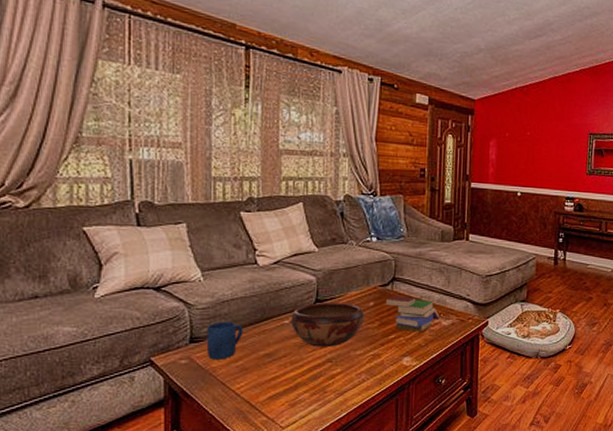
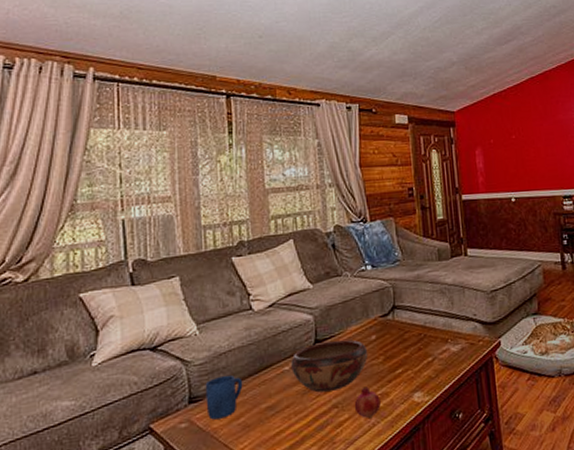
fruit: none [347,347,372,375] -> present [354,386,381,419]
book: present [386,296,440,332] -> none [388,324,448,363]

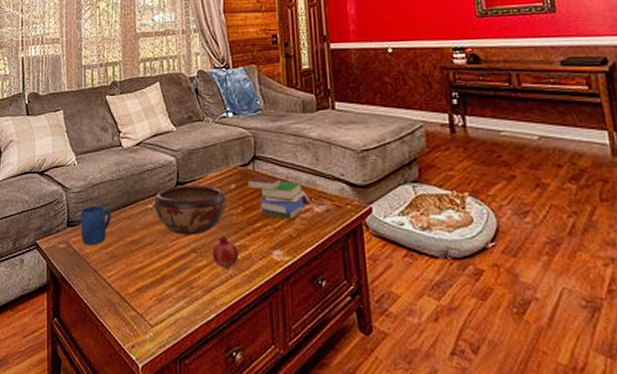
book: none [388,324,448,363] -> present [248,177,311,220]

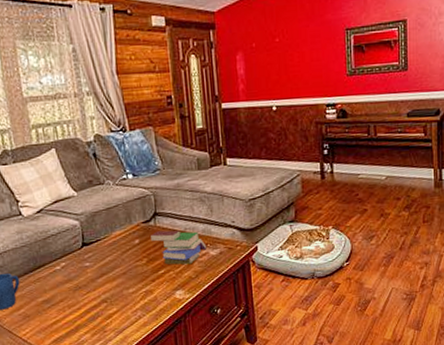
decorative bowl: present [154,186,228,235] -> none [62,243,133,289]
fruit: present [212,236,239,270] -> none [121,285,146,312]

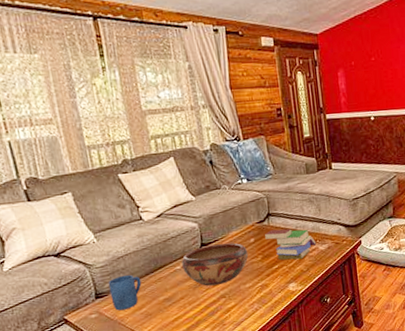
decorative bowl: none [62,243,133,289] -> present [181,243,249,286]

